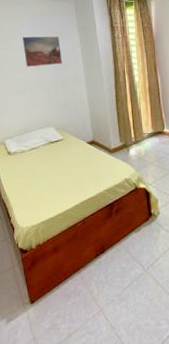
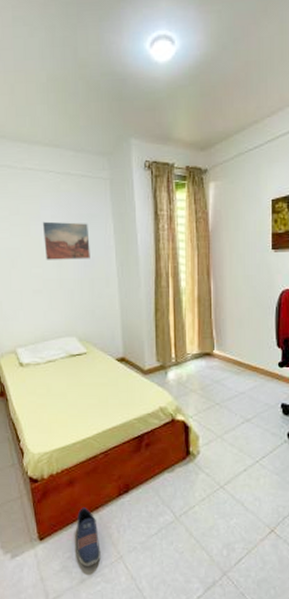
shoe: none [62,270,84,323] -> present [76,507,101,567]

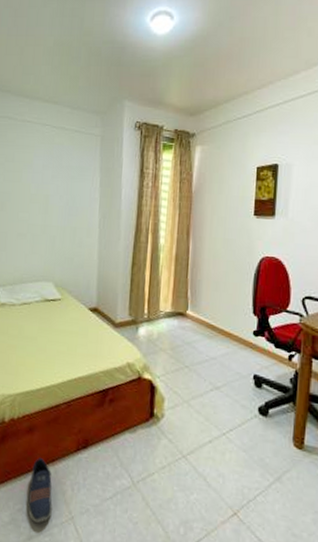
wall art: present [43,221,90,260] -> none [33,170,76,209]

